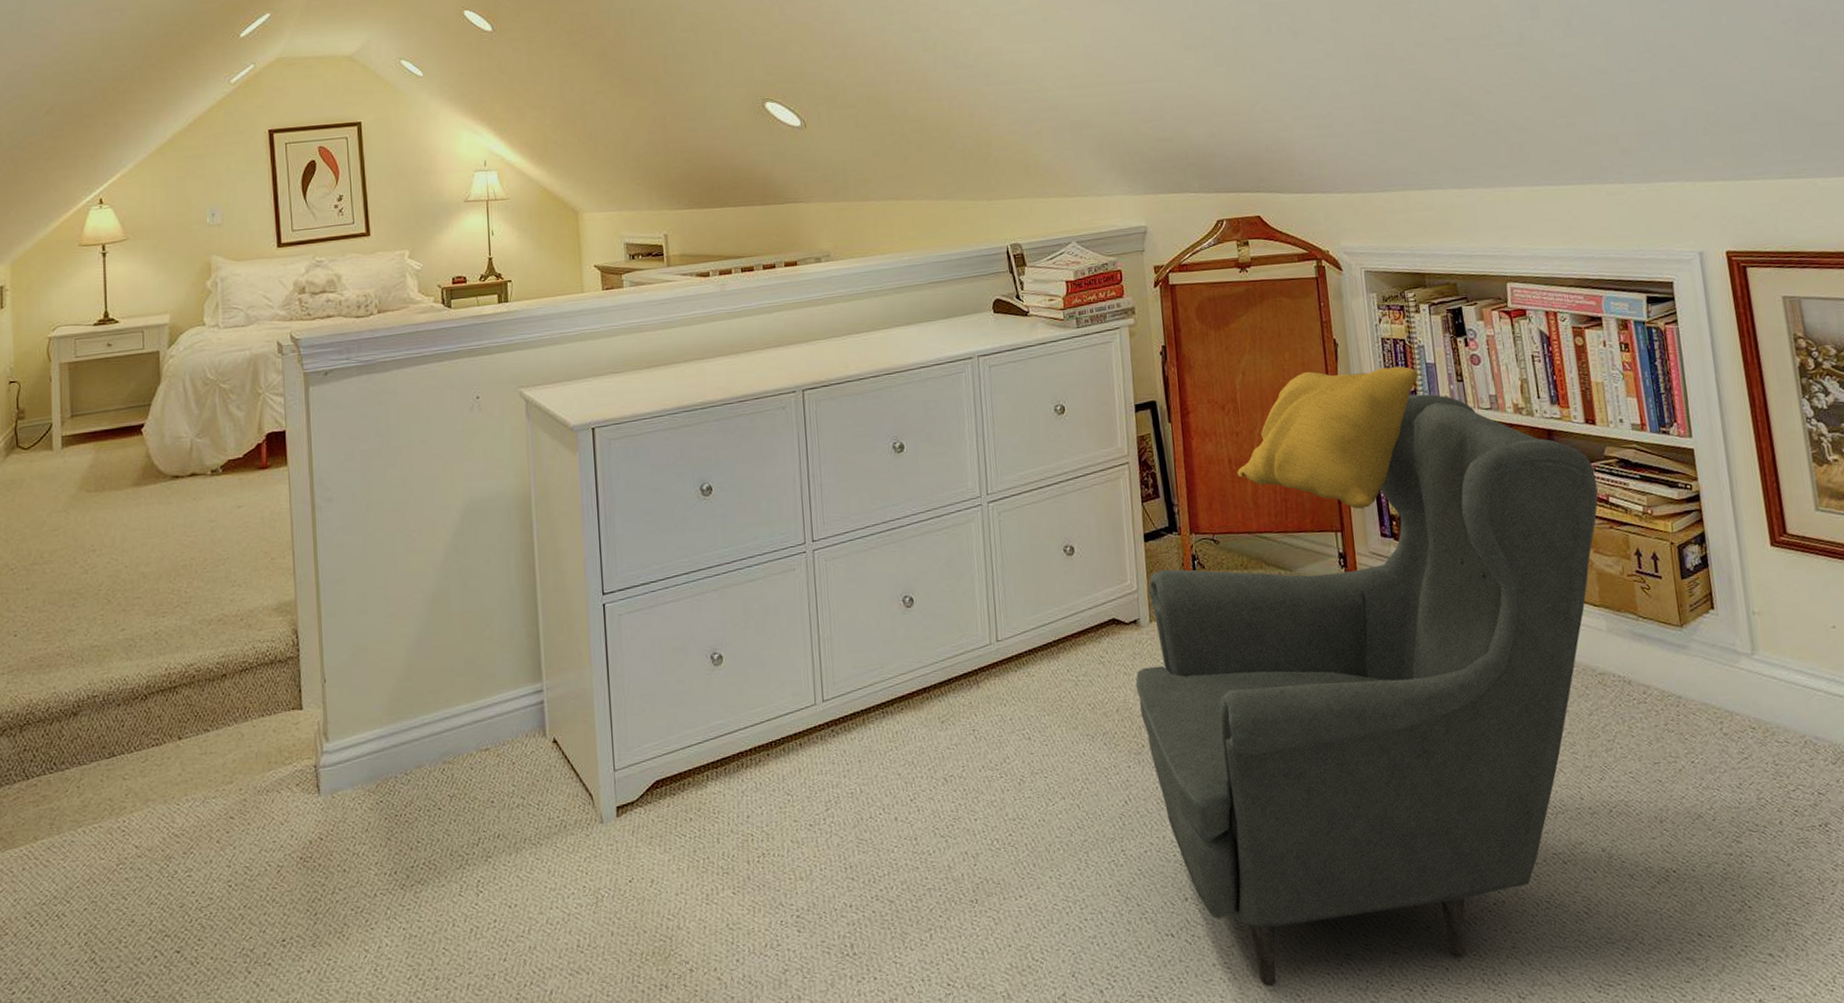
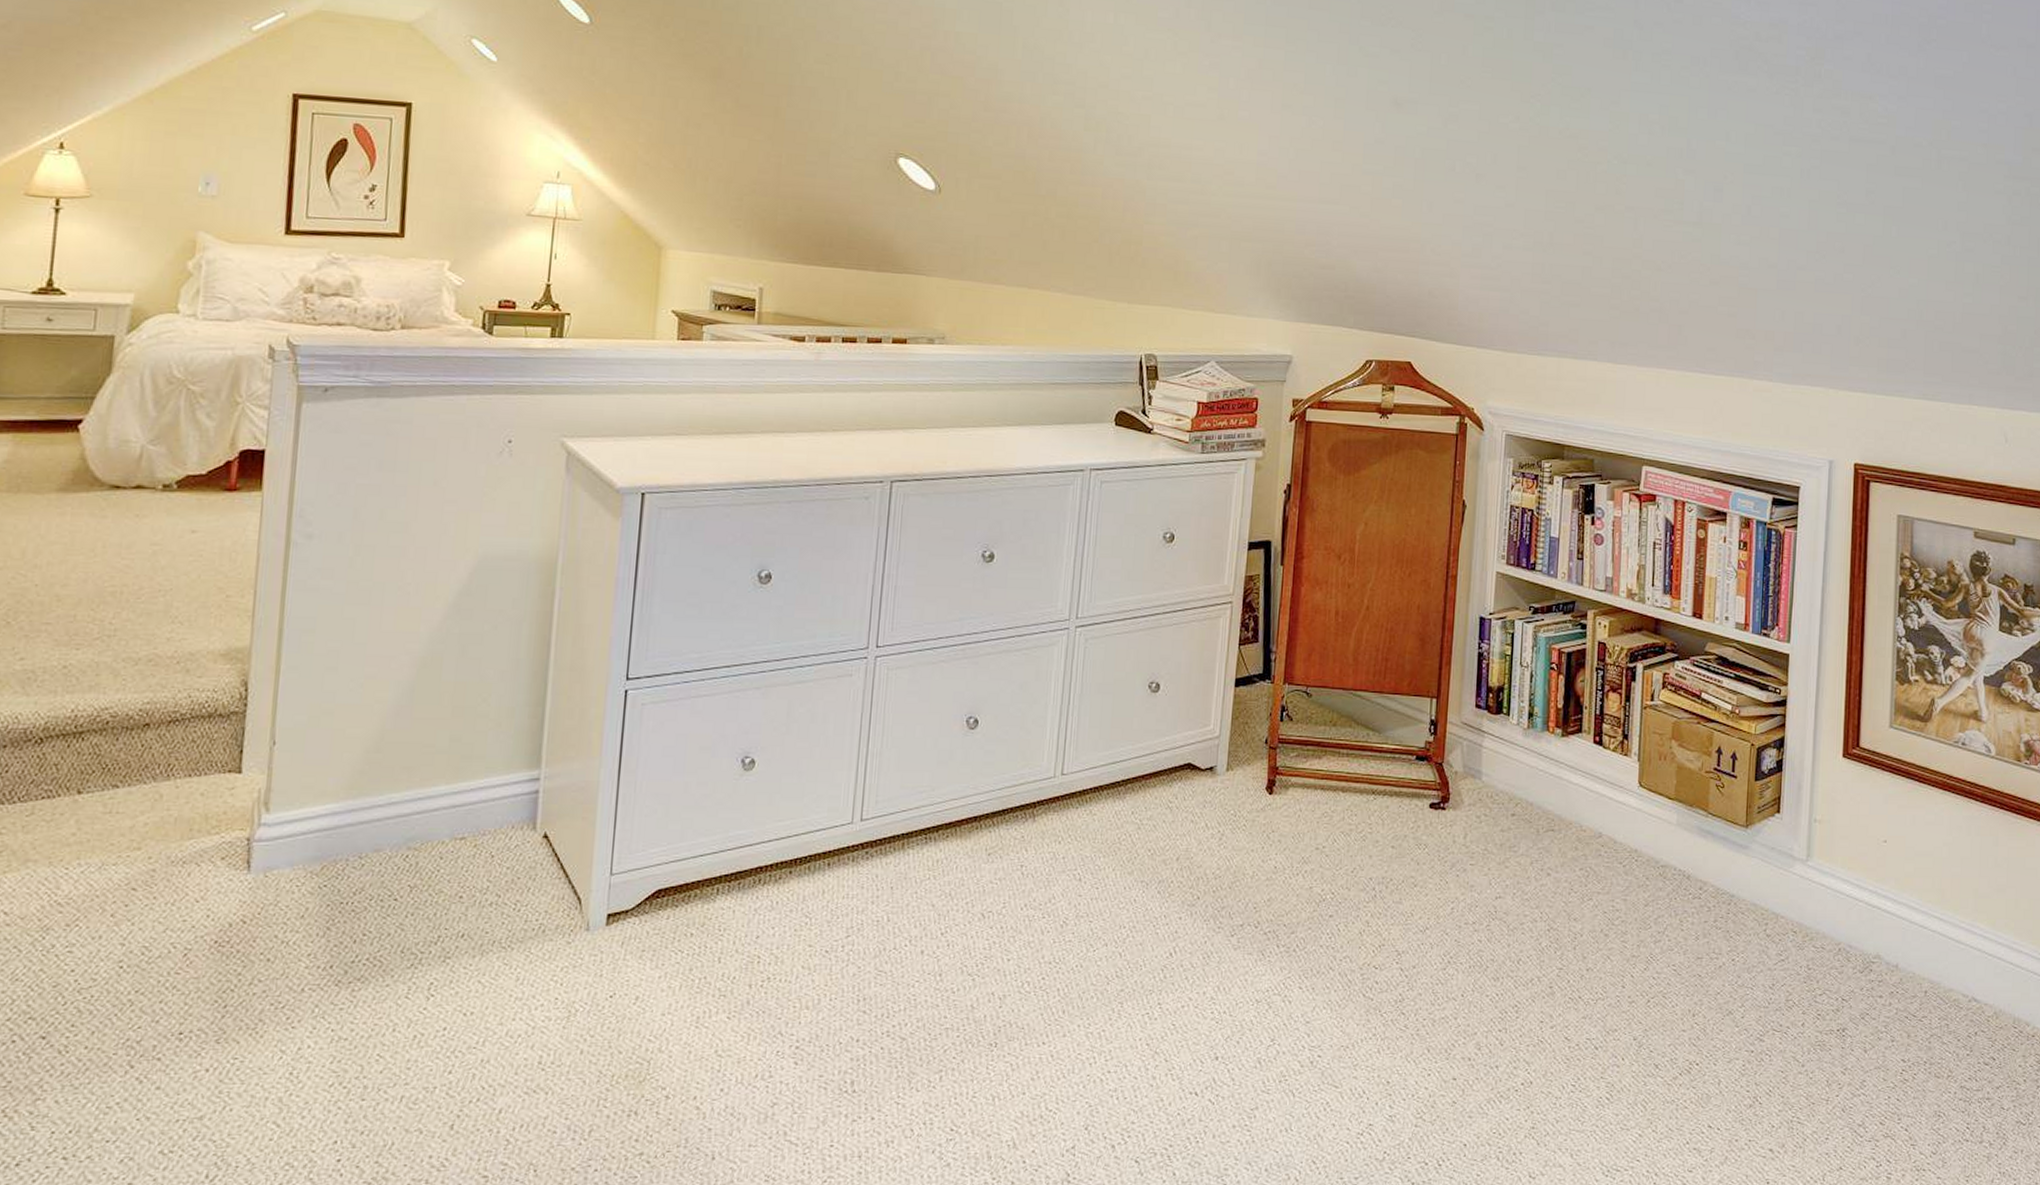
armchair: present [1135,366,1598,986] -> none [1201,530,1693,1151]

